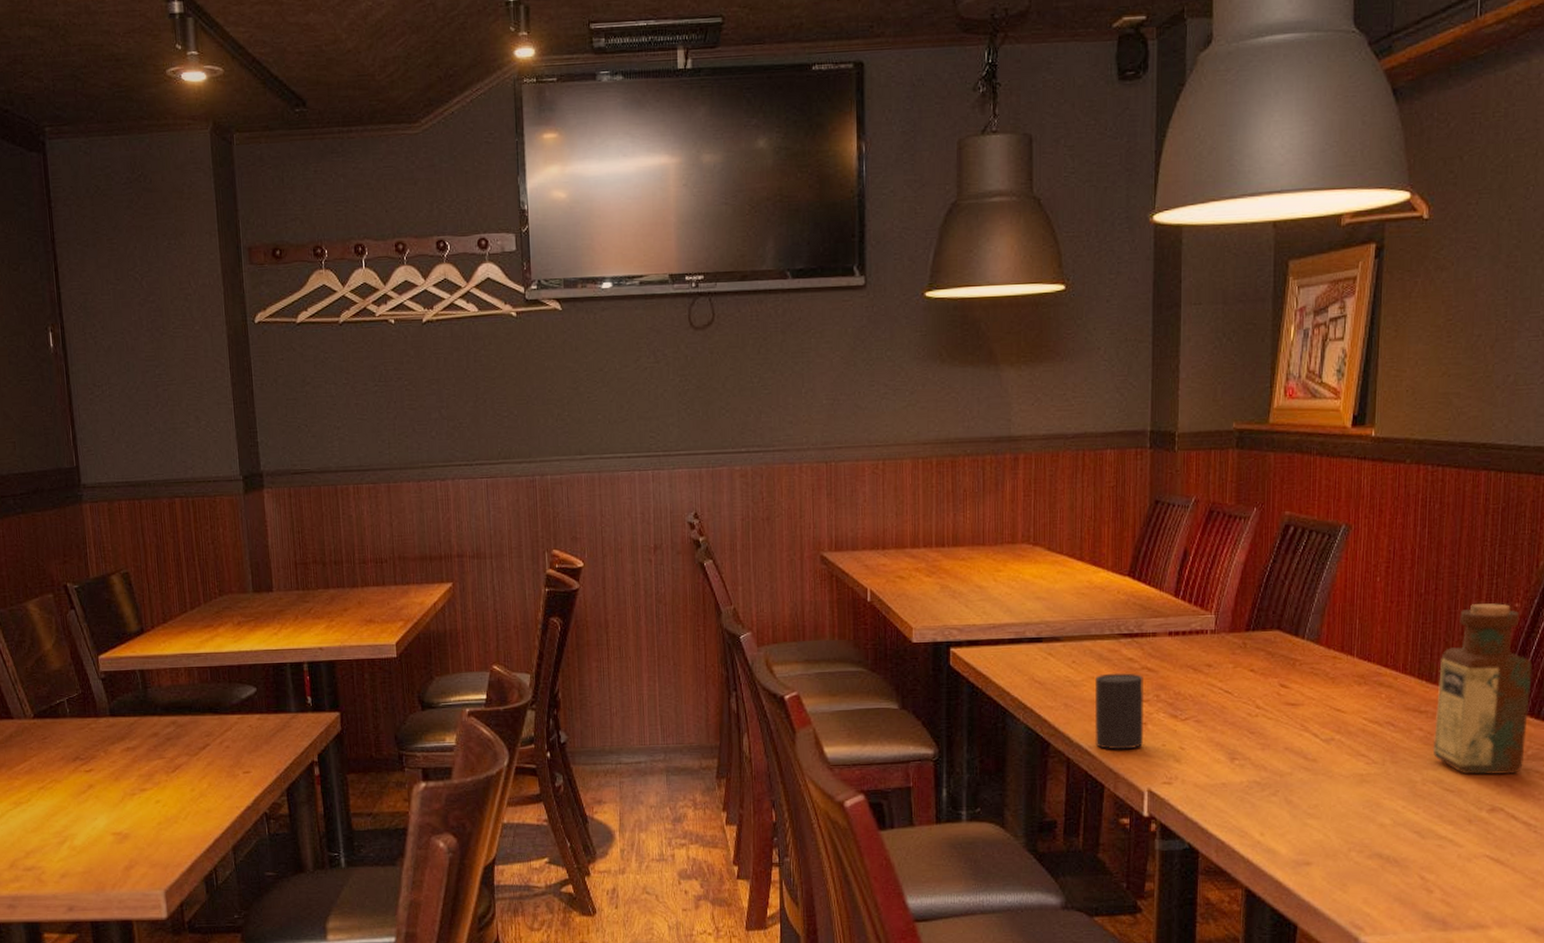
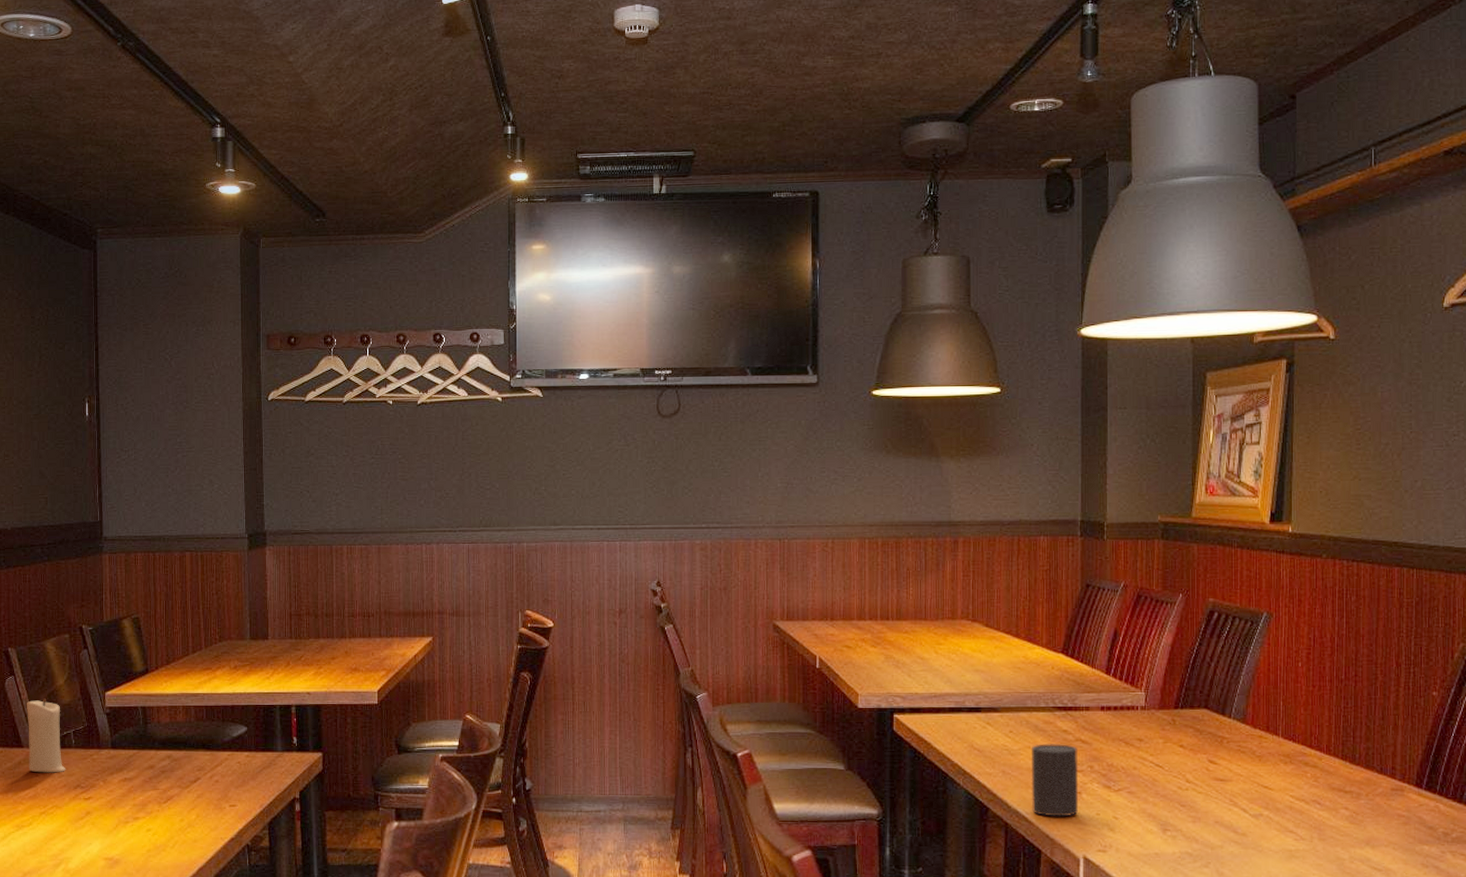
candle: none [12,665,63,746] -> present [26,698,66,773]
bottle: present [1432,603,1533,775] -> none [1359,691,1453,856]

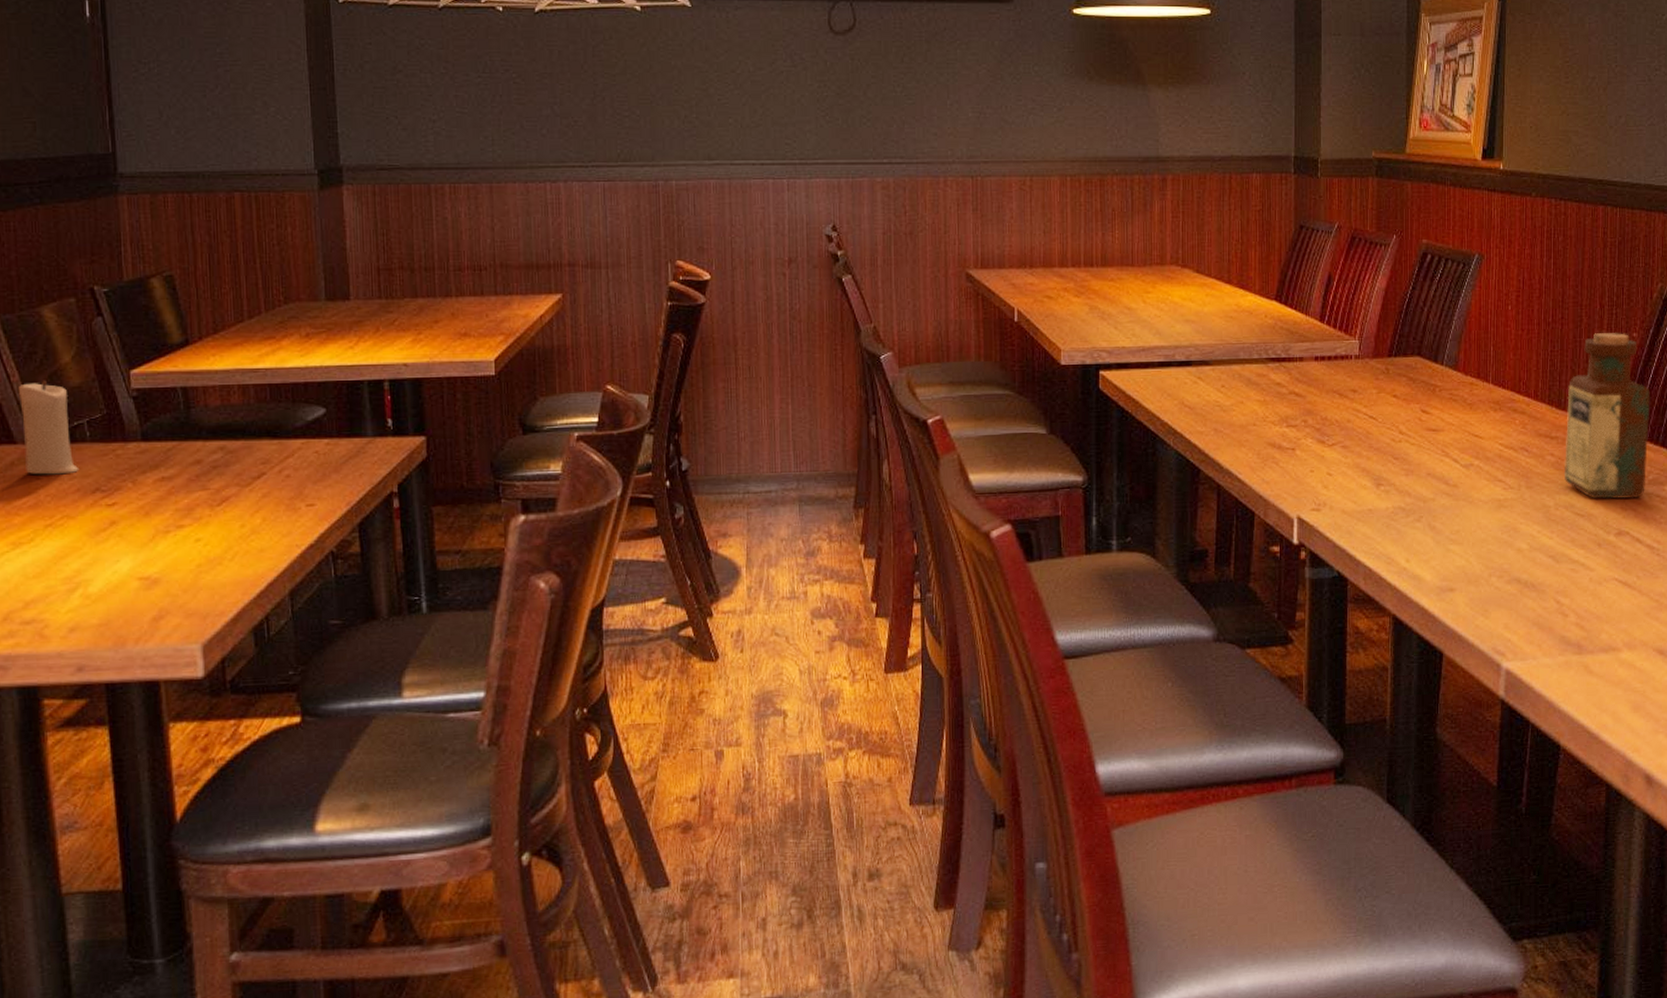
cup: present [1031,744,1079,817] -> none [1243,398,1293,476]
bottle: none [1359,691,1453,856] -> present [1563,333,1650,500]

